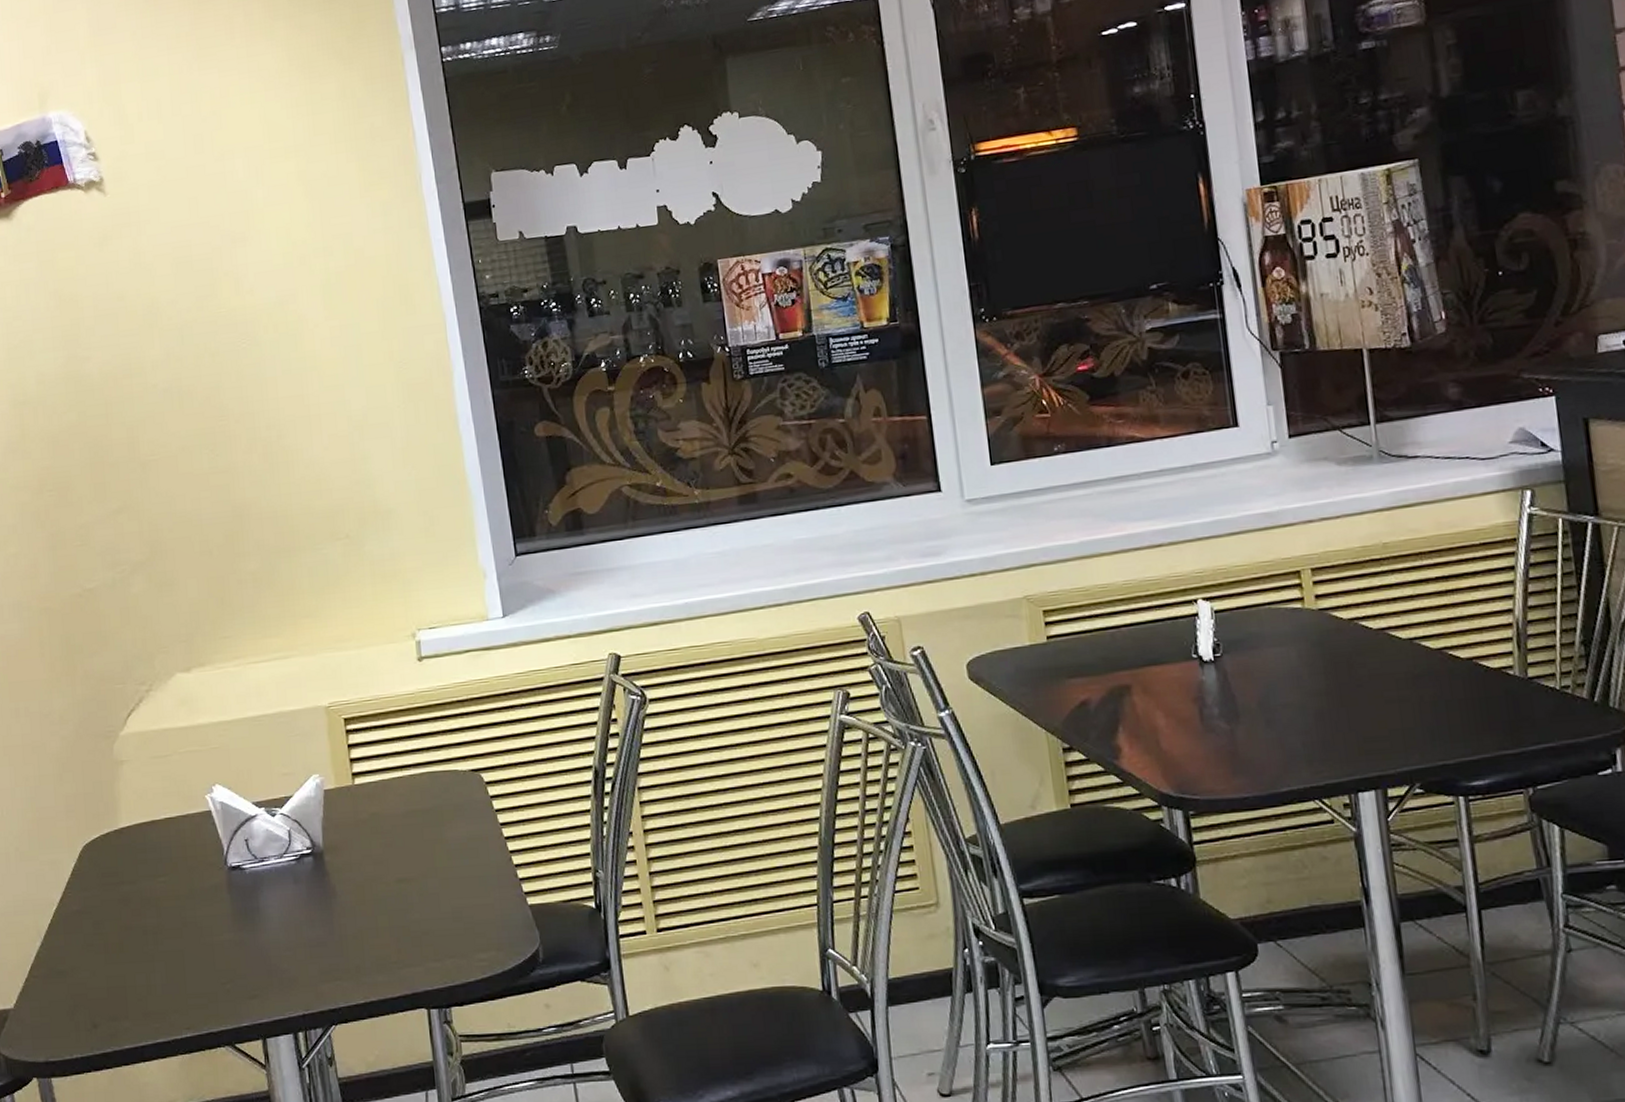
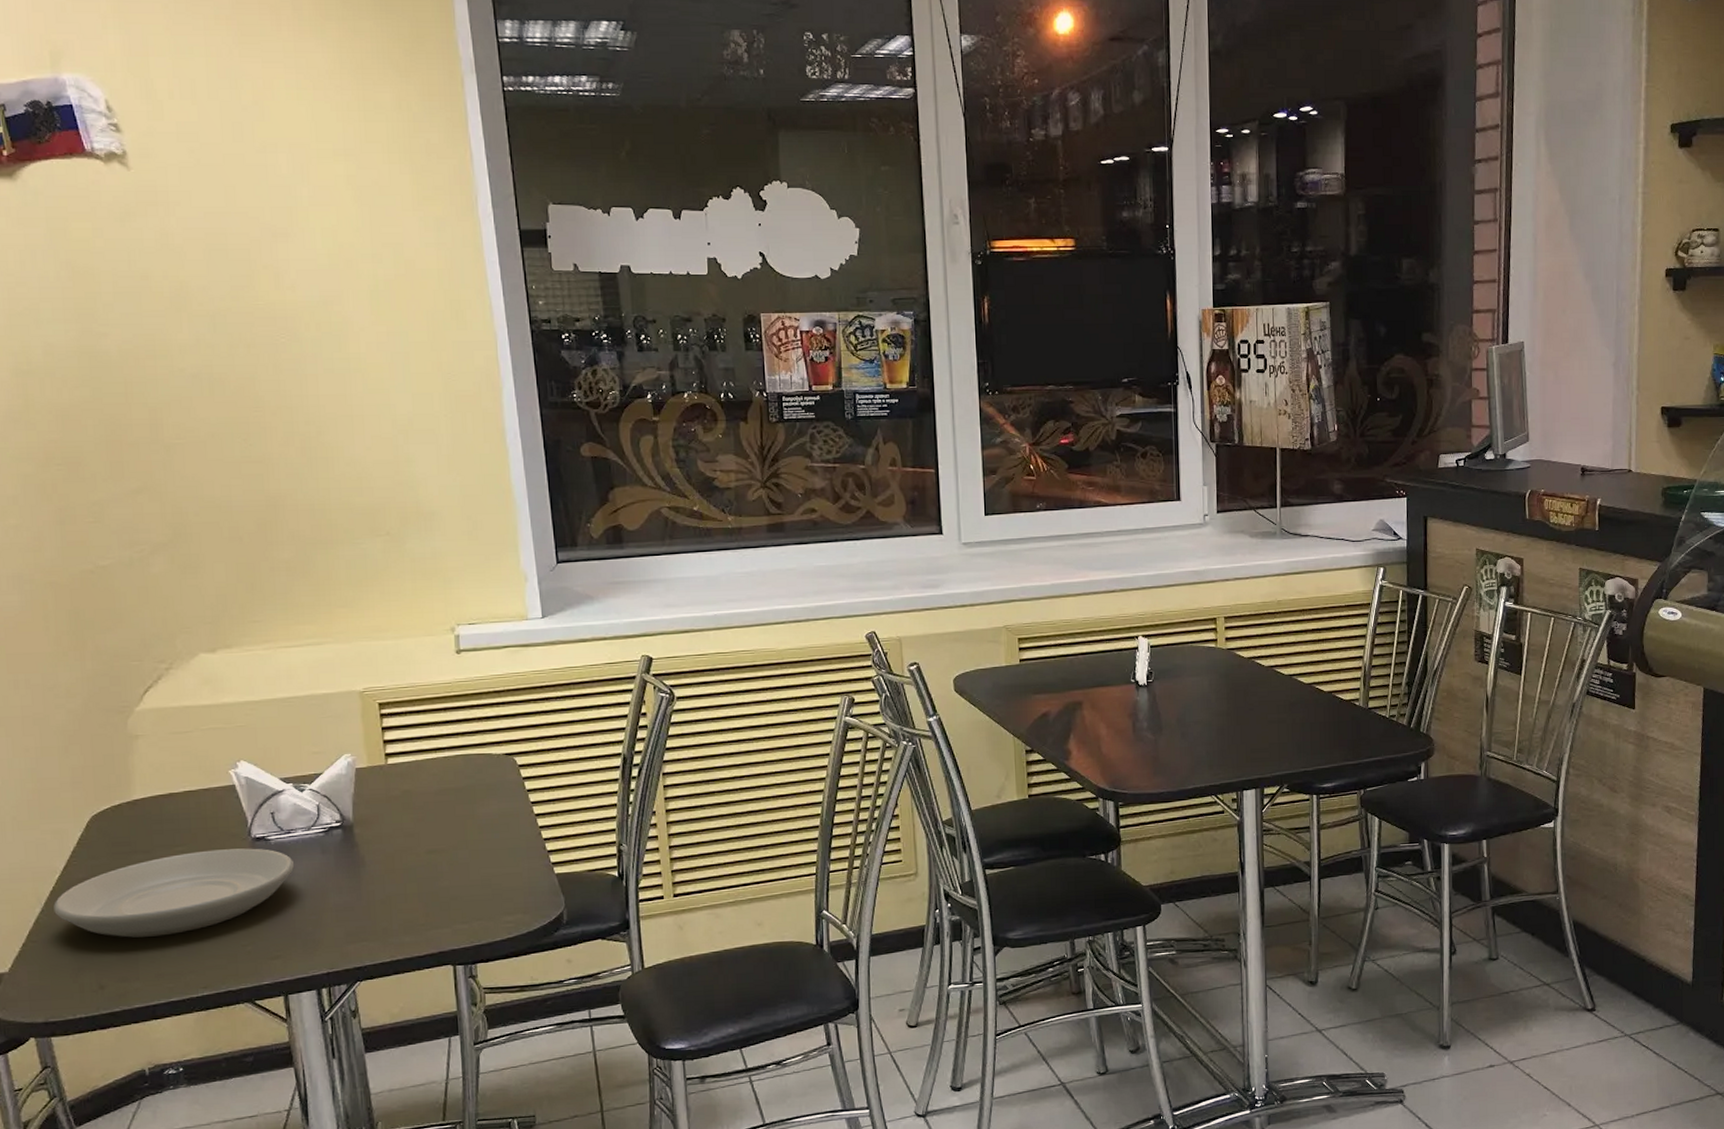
plate: none [52,878,269,974] -> present [54,848,295,938]

